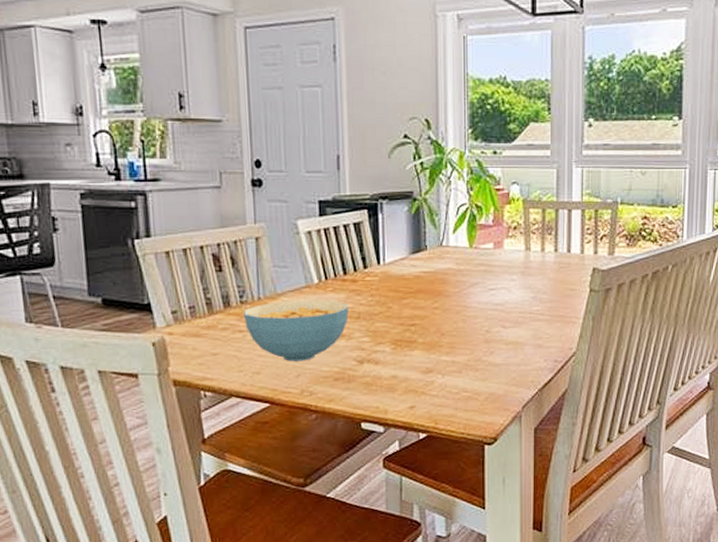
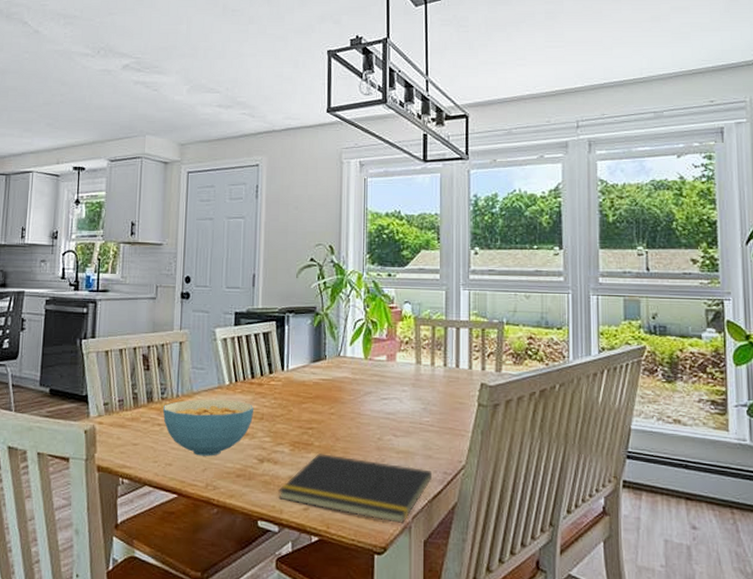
notepad: none [382,350,543,413] -> present [278,453,433,523]

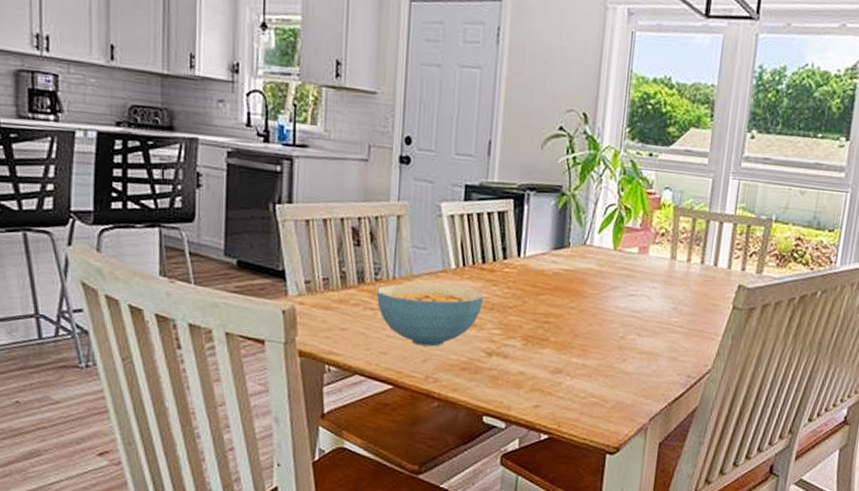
notepad: present [278,453,433,523] -> none [507,350,676,425]

